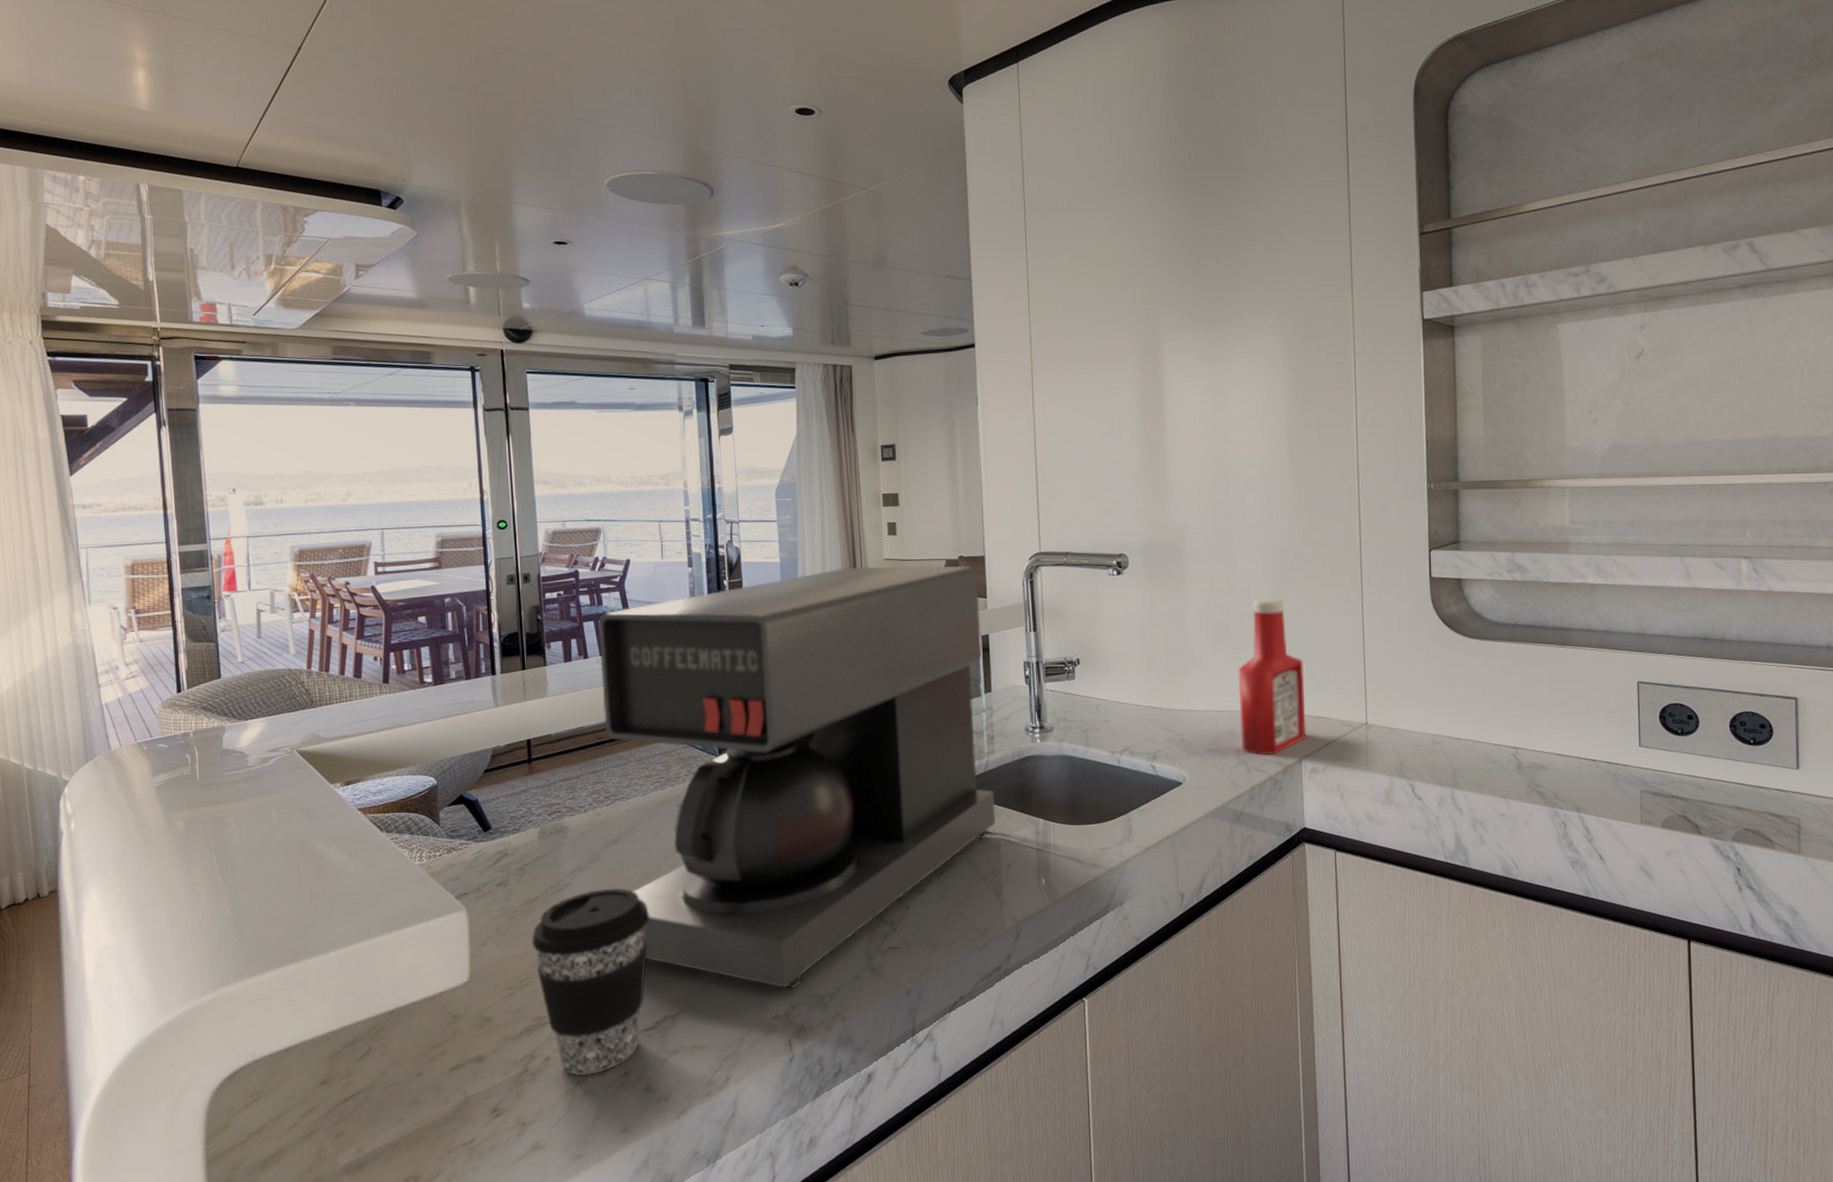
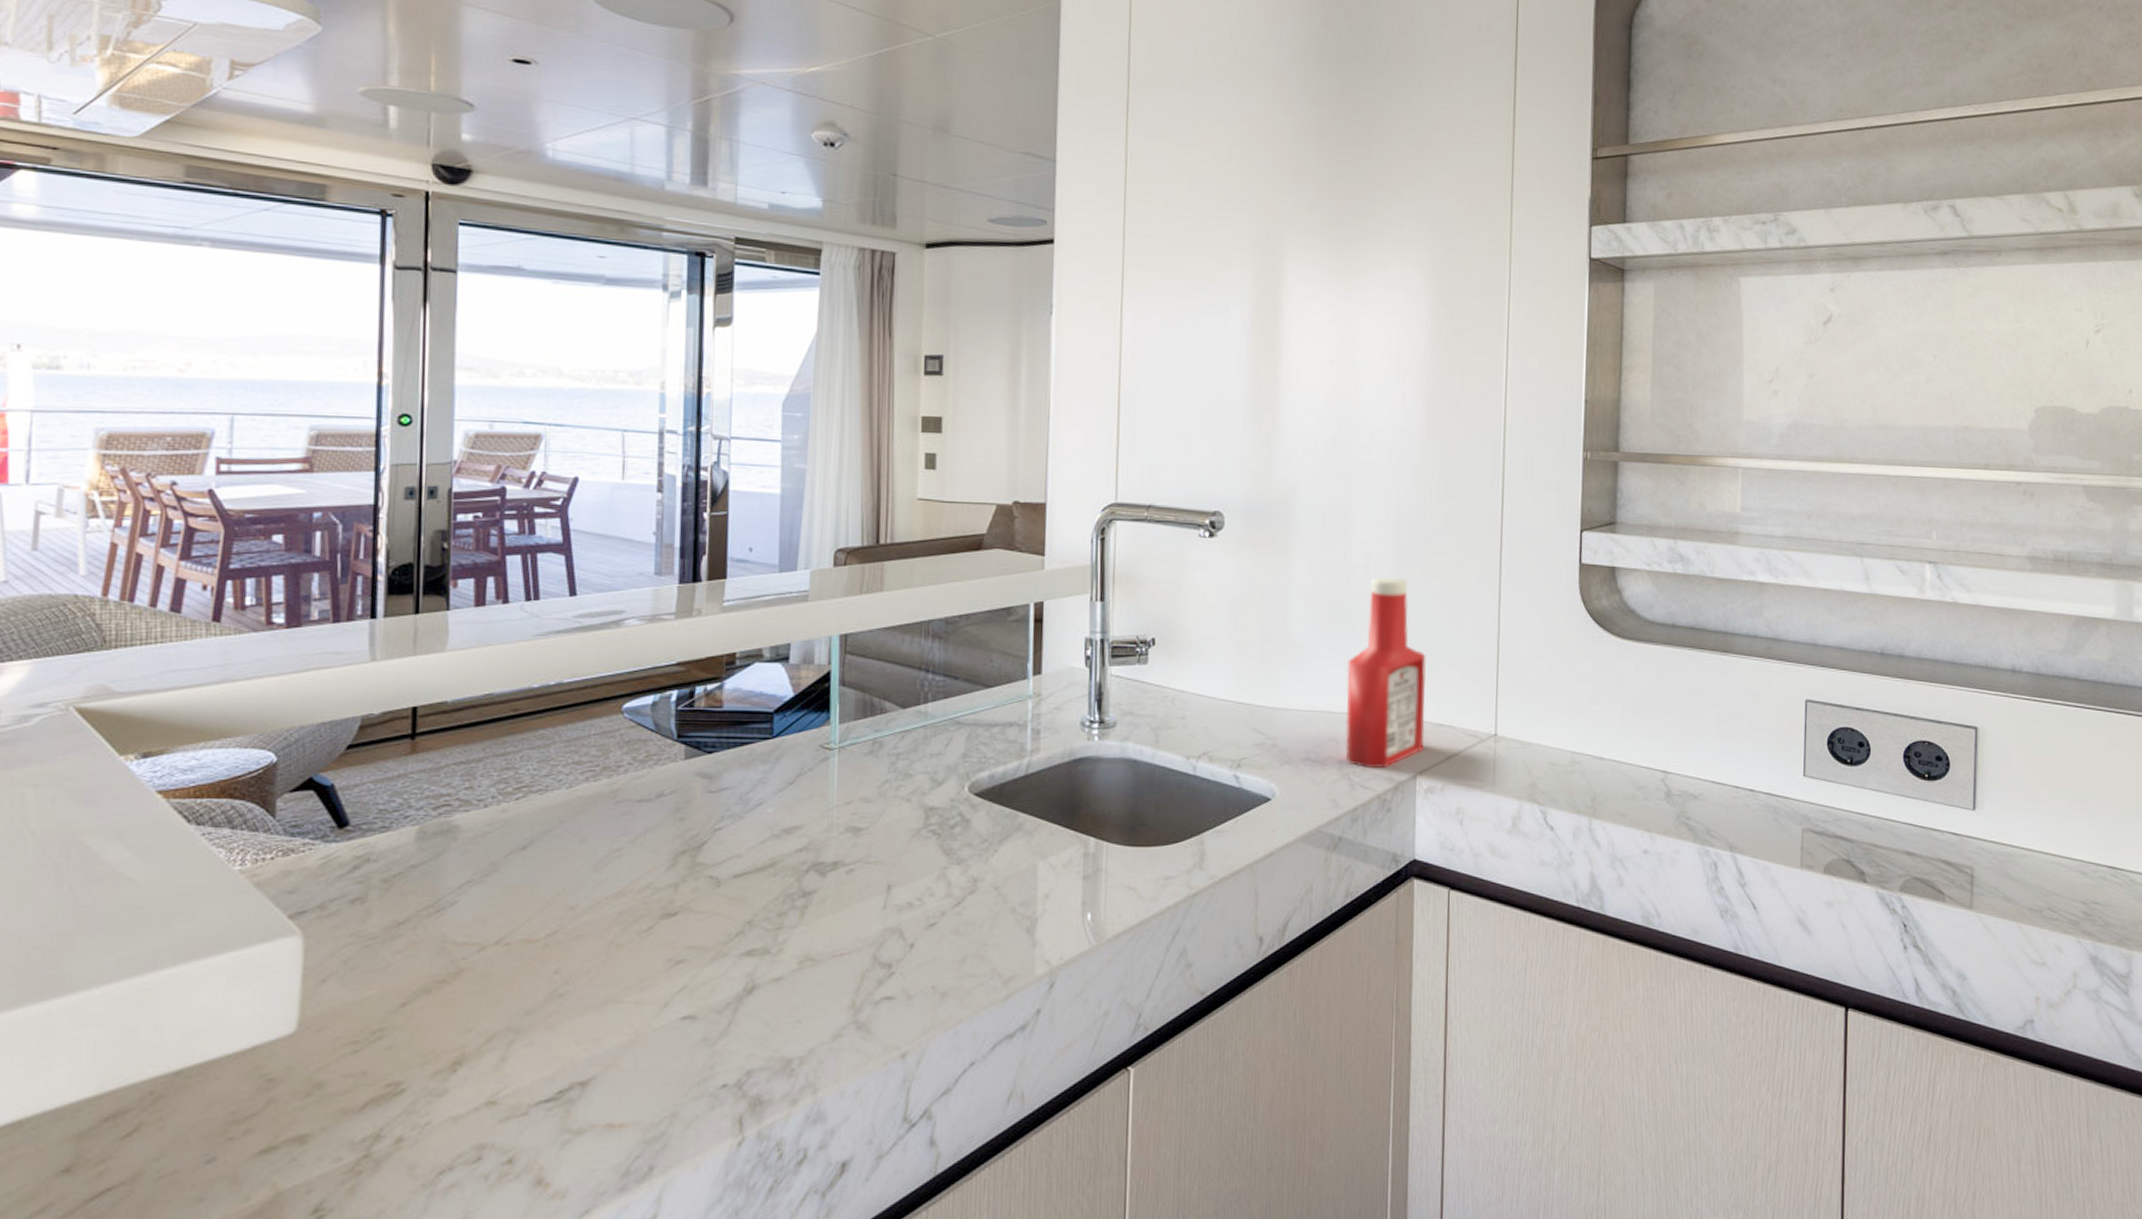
coffee cup: present [532,889,650,1075] -> none [393,911,563,1163]
coffee maker: present [598,565,996,989] -> none [523,506,1036,1049]

